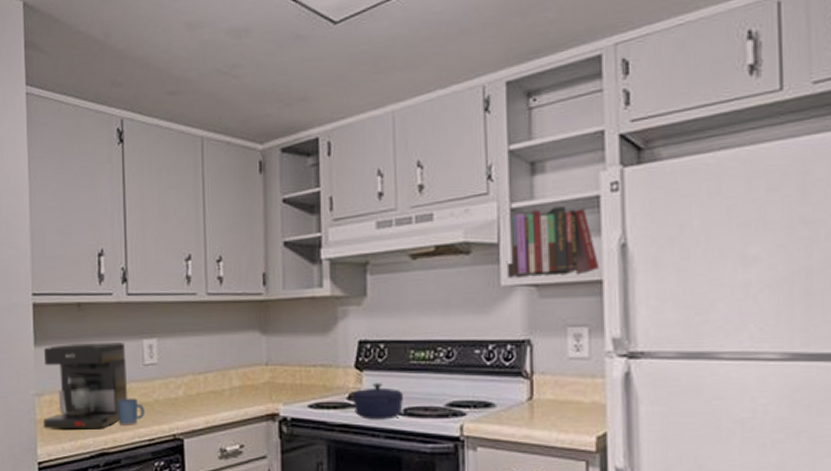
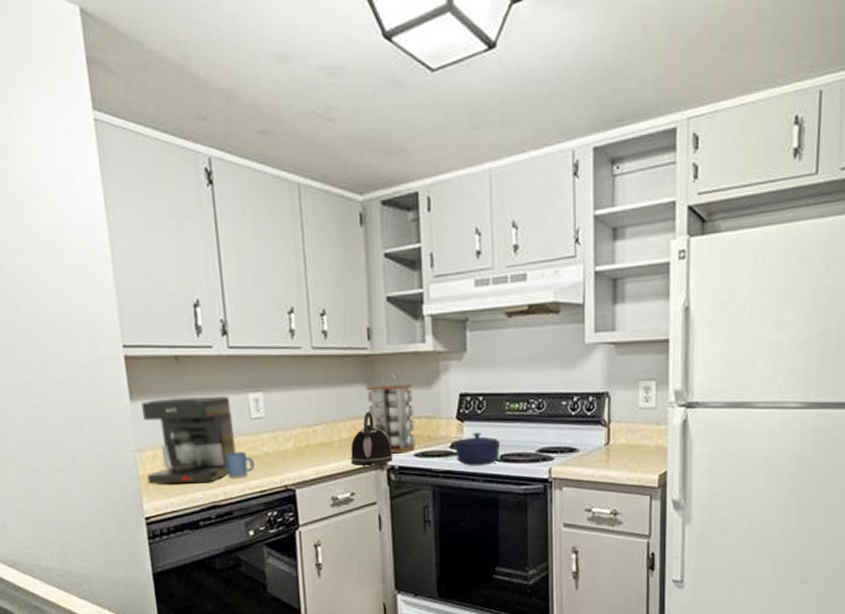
kettle: none [240,358,286,416] -> present [350,411,393,465]
spice rack: none [260,320,310,404] -> present [366,374,416,454]
books: present [506,206,600,278] -> none [590,271,667,336]

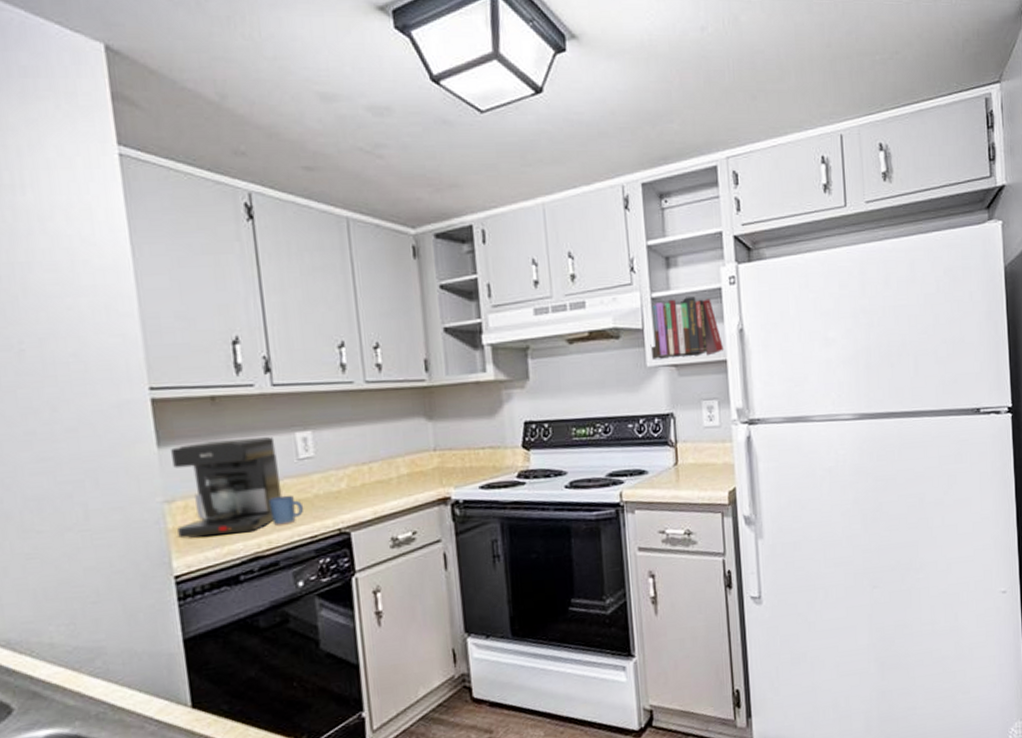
kettle: present [350,411,393,465] -> none [410,444,457,502]
spice rack: present [366,374,416,454] -> none [425,405,481,487]
cooking pot: present [455,432,500,466] -> none [522,460,569,496]
books: none [590,271,667,336] -> present [650,297,724,359]

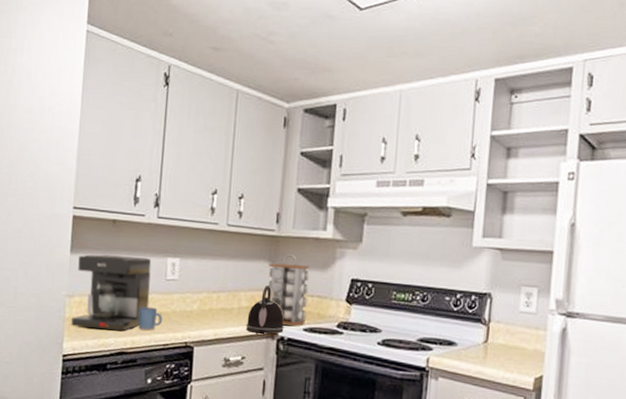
kettle: none [410,444,457,502] -> present [245,285,284,335]
spice rack: none [425,405,481,487] -> present [268,254,310,327]
books: present [650,297,724,359] -> none [478,187,553,245]

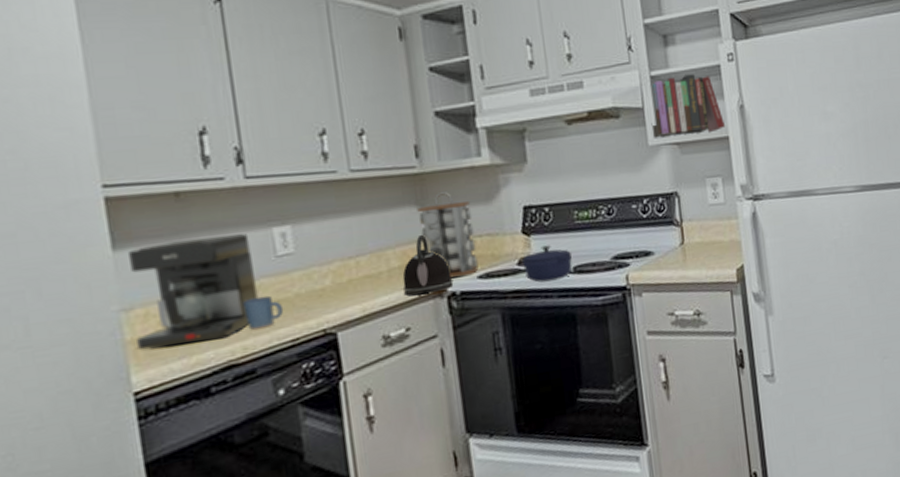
cooking pot: none [341,315,383,348] -> present [522,245,572,283]
books: none [478,187,553,245] -> present [651,74,726,138]

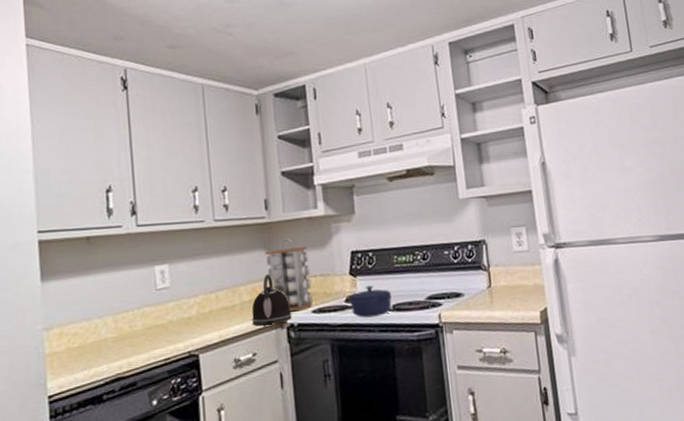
coffee maker: present [127,233,259,351] -> none [51,270,142,362]
mug: present [243,295,284,331] -> none [130,321,160,350]
books: present [651,74,726,138] -> none [461,136,529,192]

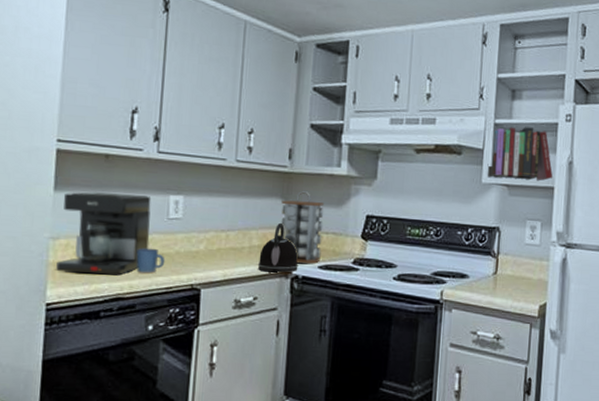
coffee maker: none [51,270,142,362] -> present [56,192,152,275]
mug: none [130,321,160,350] -> present [136,248,166,274]
cooking pot: present [349,285,392,318] -> none [357,251,398,283]
books: none [461,136,529,192] -> present [487,127,553,181]

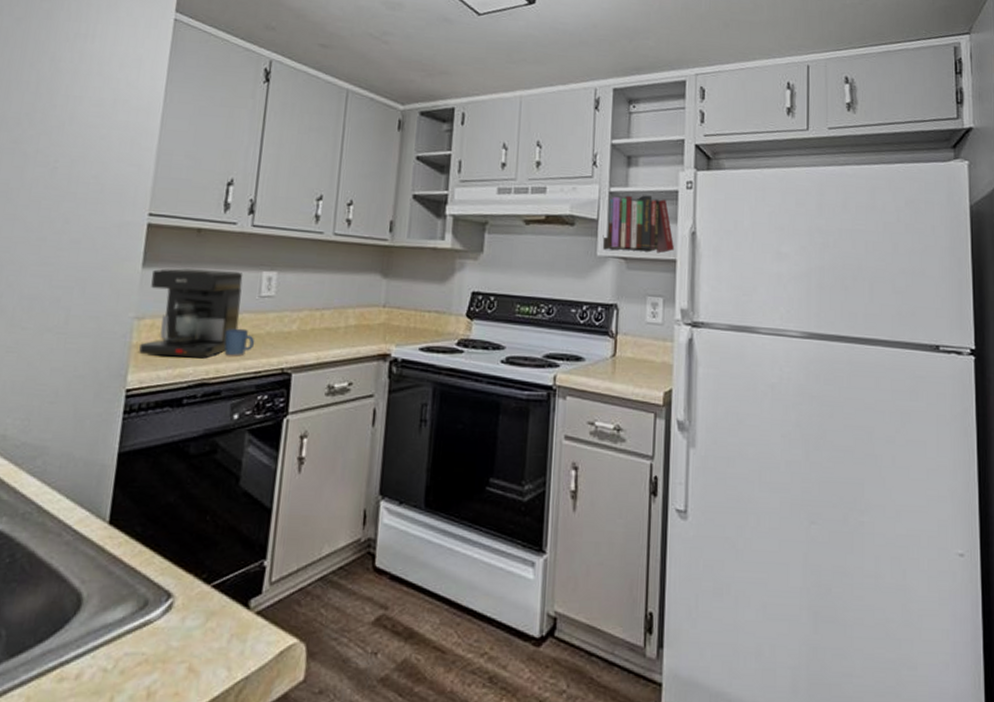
kettle: present [257,222,299,273] -> none [353,300,398,356]
spice rack: present [281,191,324,264] -> none [380,266,427,346]

